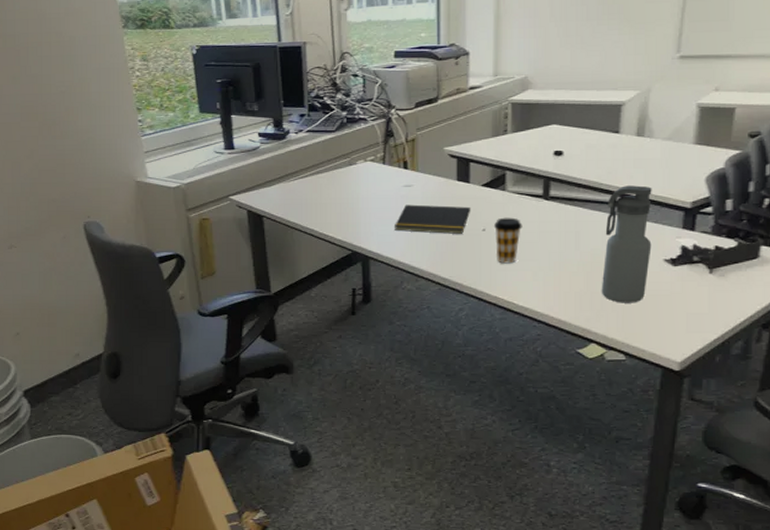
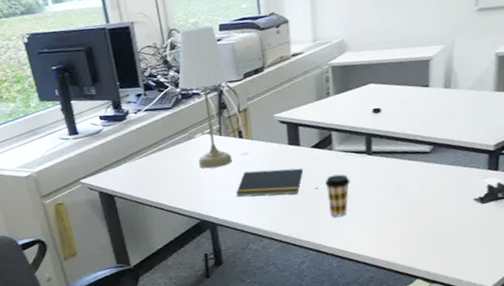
desk lamp: none [345,52,401,197] -> present [178,26,232,169]
water bottle: present [601,185,652,303] -> none [422,134,463,242]

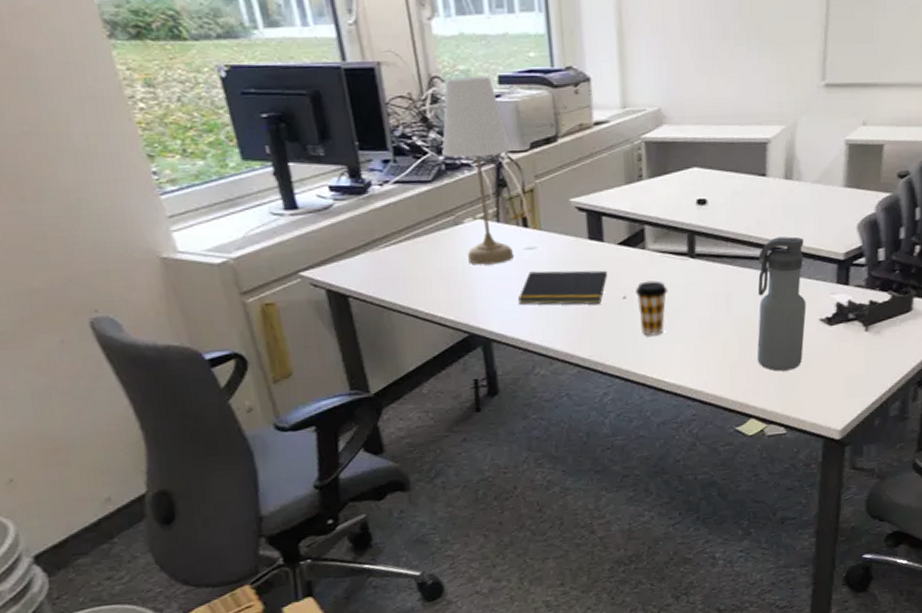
water bottle: none [422,134,463,242] -> present [757,236,807,372]

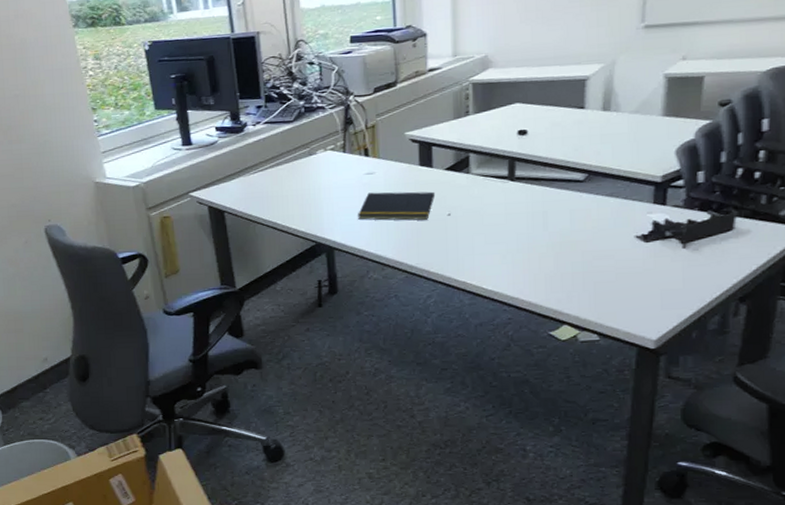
desk lamp: present [442,77,513,265] -> none [302,38,359,187]
coffee cup: present [636,280,668,336] -> none [460,200,489,248]
water bottle: present [757,236,807,372] -> none [571,161,622,283]

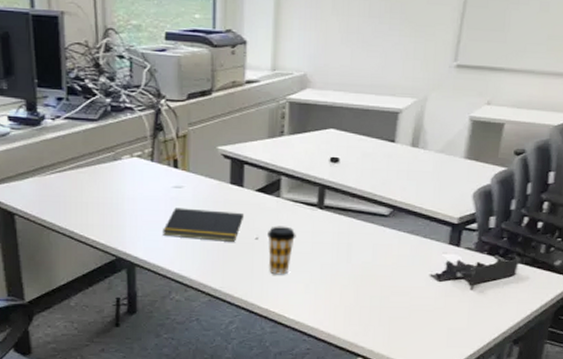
coffee cup: none [460,200,489,248] -> present [267,226,296,275]

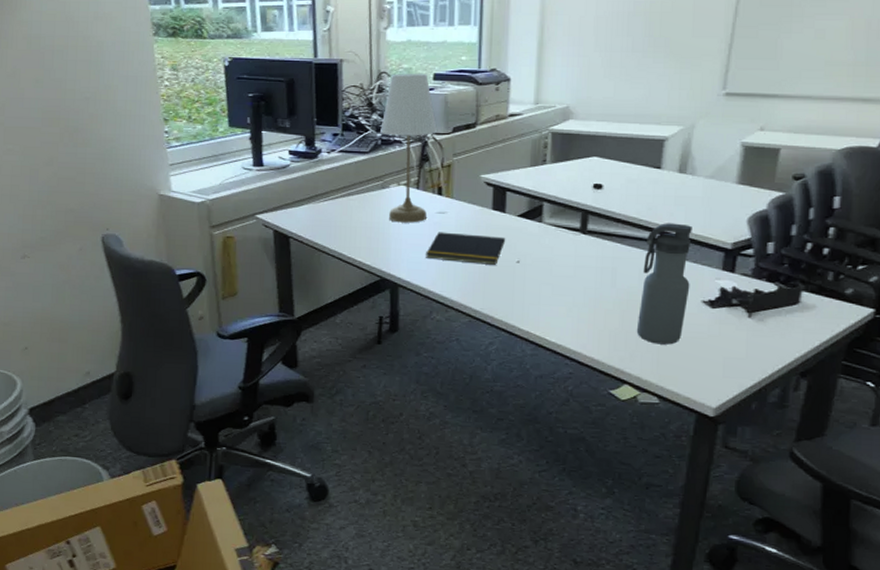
desk lamp: none [109,30,172,198] -> present [380,74,438,223]
coffee cup: present [267,226,296,275] -> none [529,250,558,298]
water bottle: none [369,198,423,318] -> present [636,223,692,345]

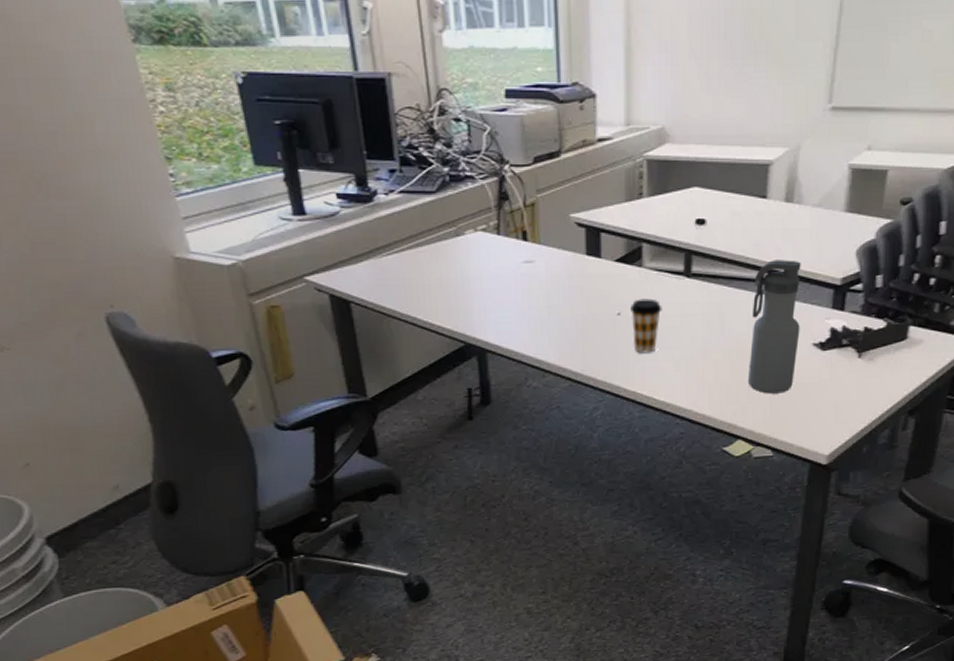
desk lamp: present [380,74,438,223] -> none [447,90,516,276]
notepad: present [426,232,506,265] -> none [515,284,604,320]
coffee cup: none [529,250,558,298] -> present [630,298,662,353]

